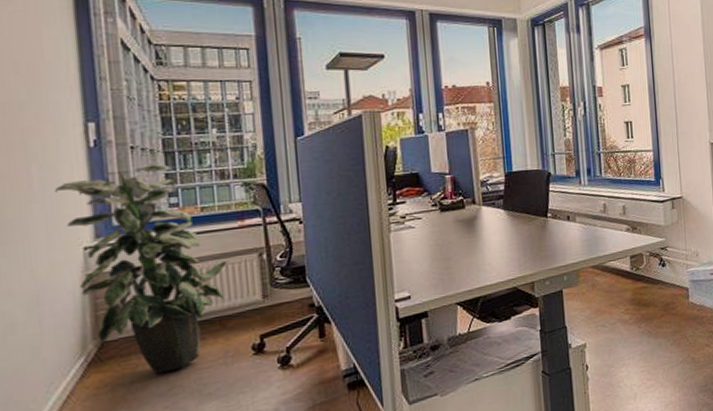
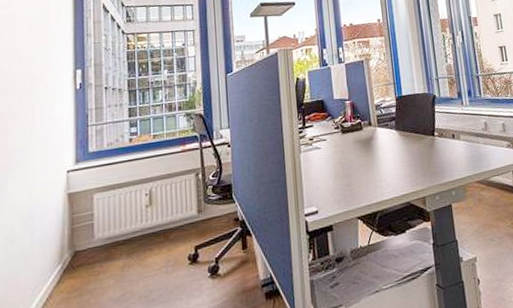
indoor plant: present [55,164,228,374] -> none [51,100,172,281]

